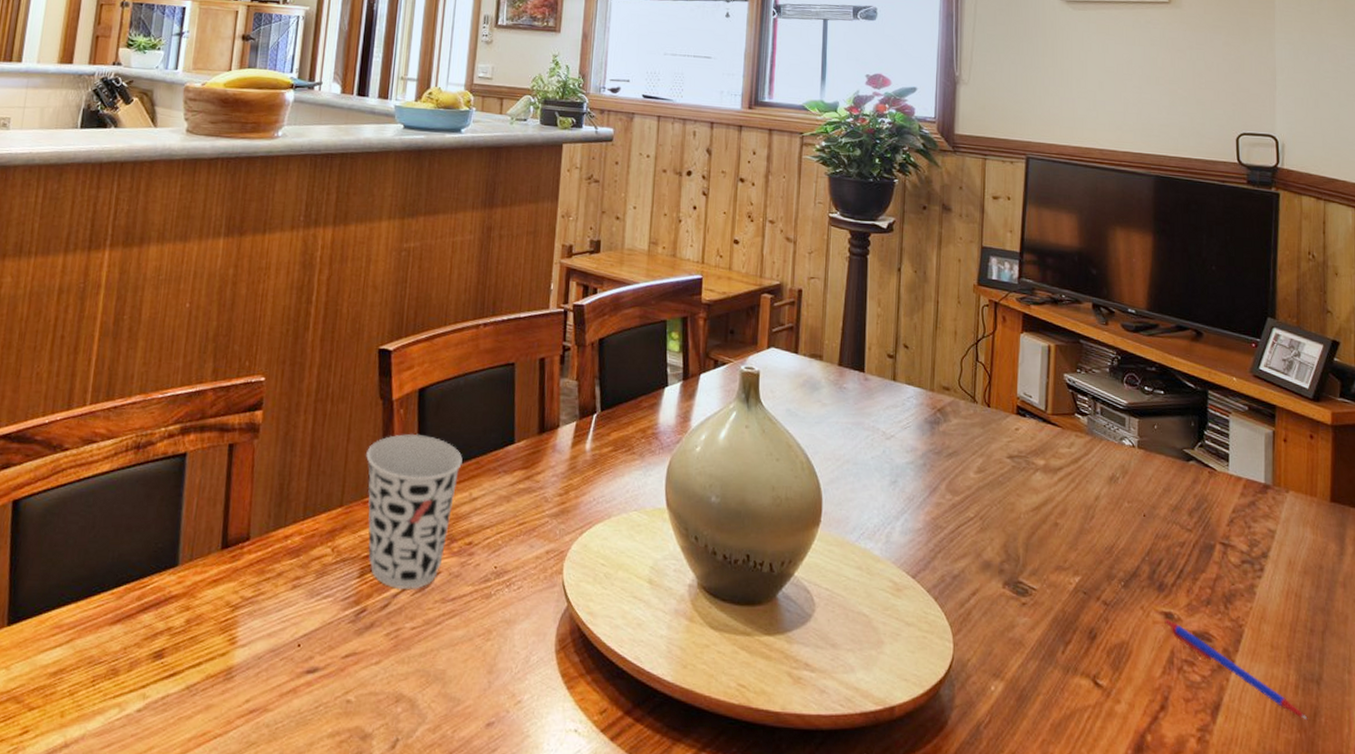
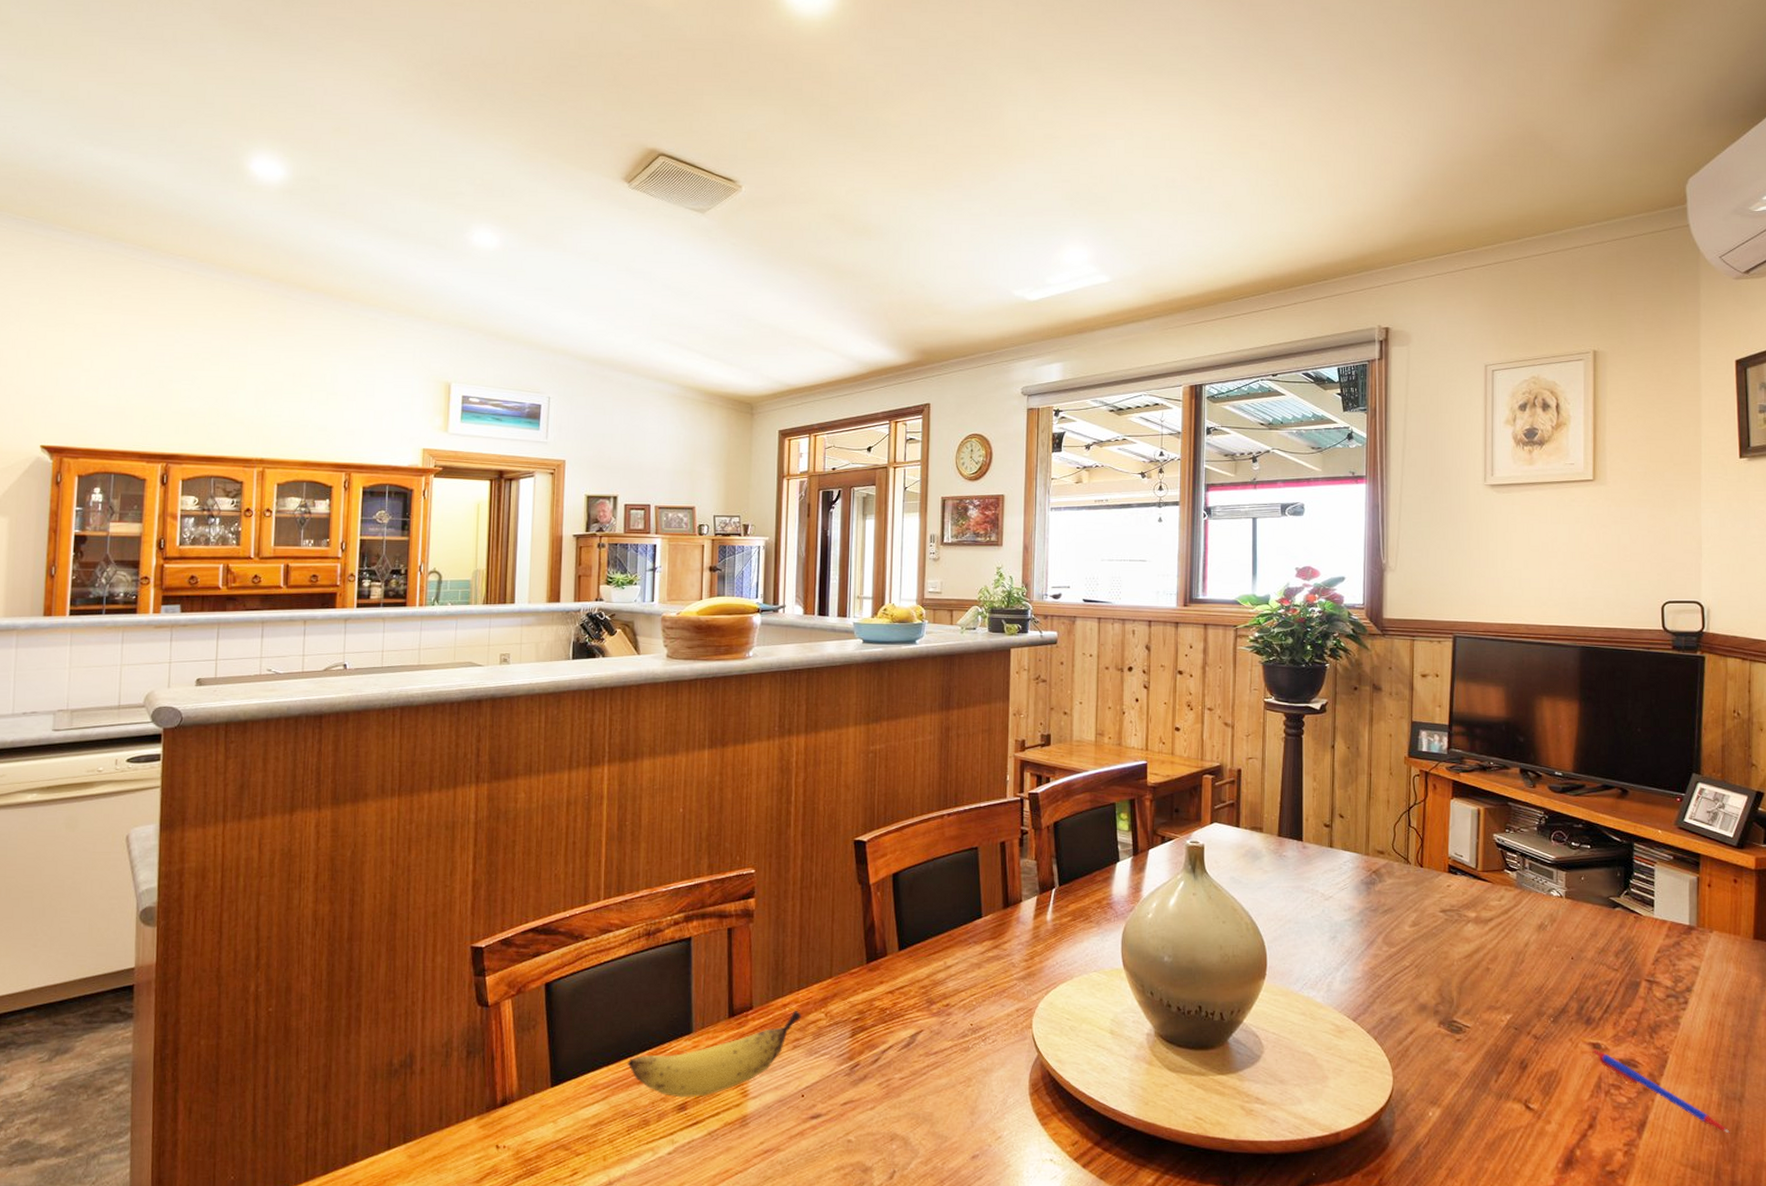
banana: none [99,544,305,644] -> present [627,1011,801,1098]
cup: present [366,433,463,590] -> none [850,912,936,1046]

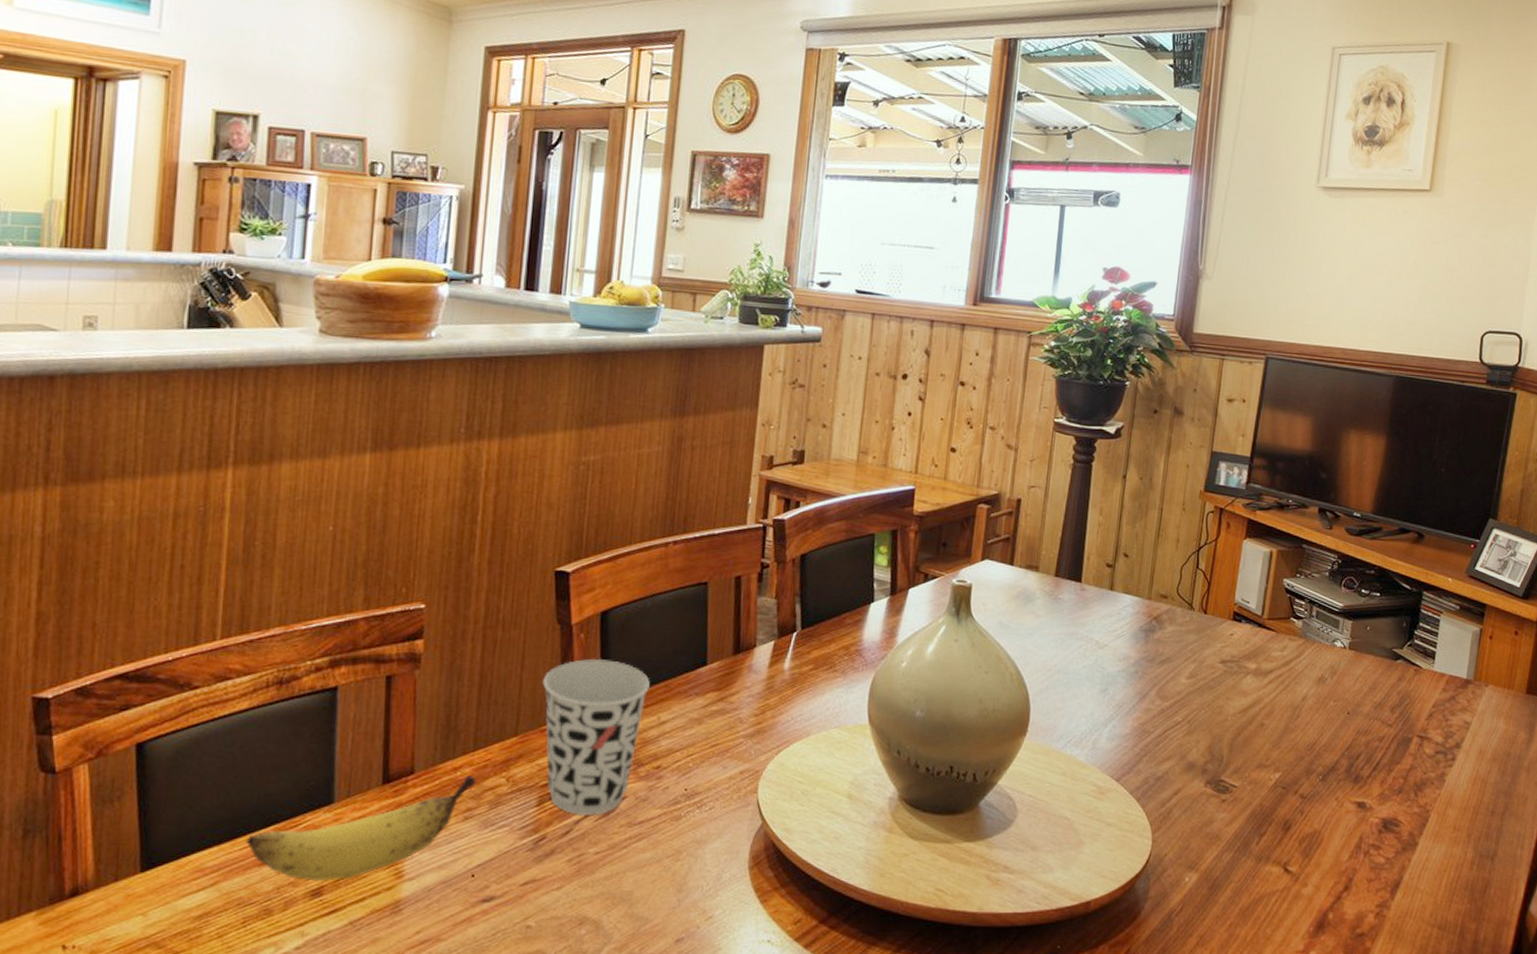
cup: none [850,912,936,1046] -> present [543,658,650,815]
pen: present [1592,1048,1730,1133] -> none [1357,808,1479,891]

